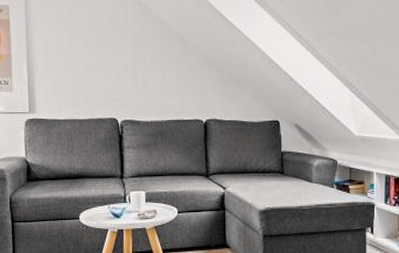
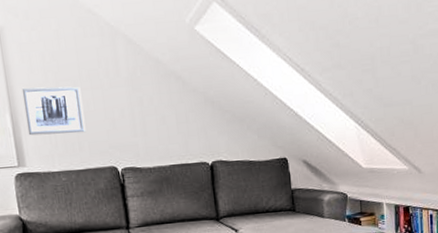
wall art: none [39,41,93,85] -> present [21,86,86,136]

